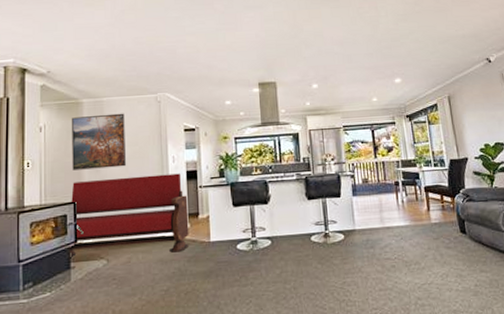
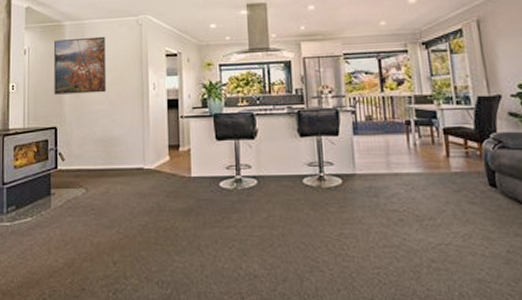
bench: present [69,173,189,259] -> none [49,101,169,186]

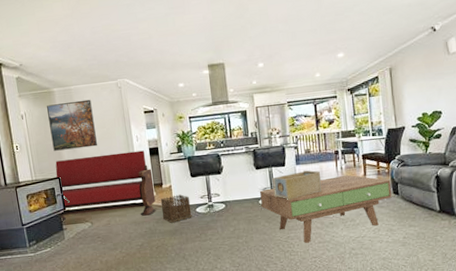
bench: none [49,101,169,186] -> present [55,150,156,222]
basket: none [175,162,215,199] -> present [160,194,193,223]
coffee table: none [303,153,487,245] -> present [259,174,392,243]
decorative box: none [321,143,389,181] -> present [272,170,323,200]

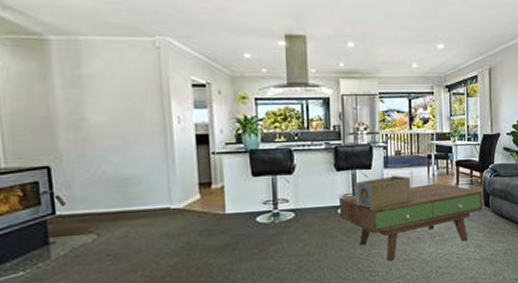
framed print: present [47,99,97,151] -> none [35,58,116,127]
bench: present [55,150,156,222] -> none [42,137,200,233]
basket: present [160,194,193,223] -> none [206,198,251,236]

